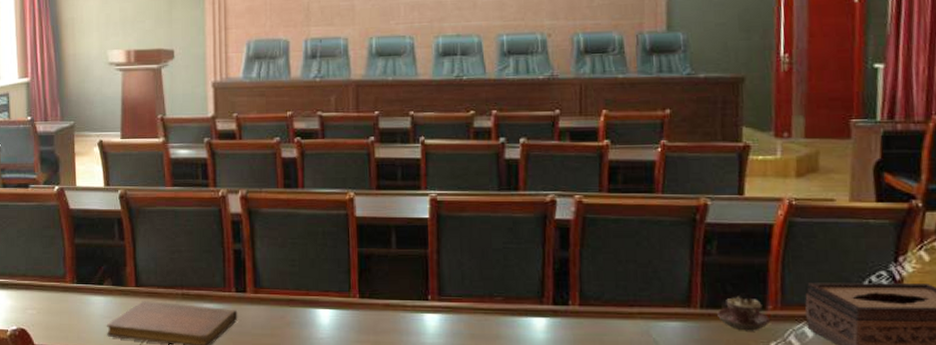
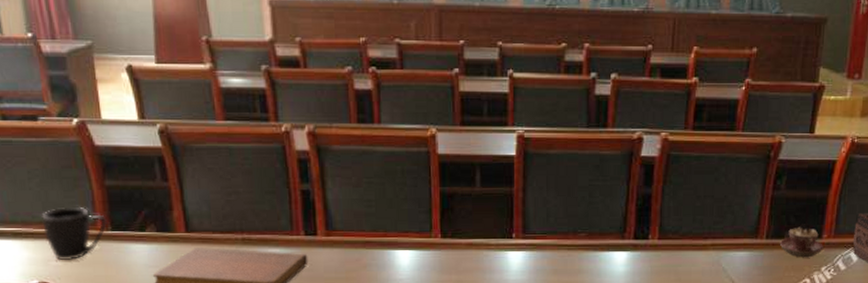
mug: none [24,261,74,310] -> present [41,206,108,261]

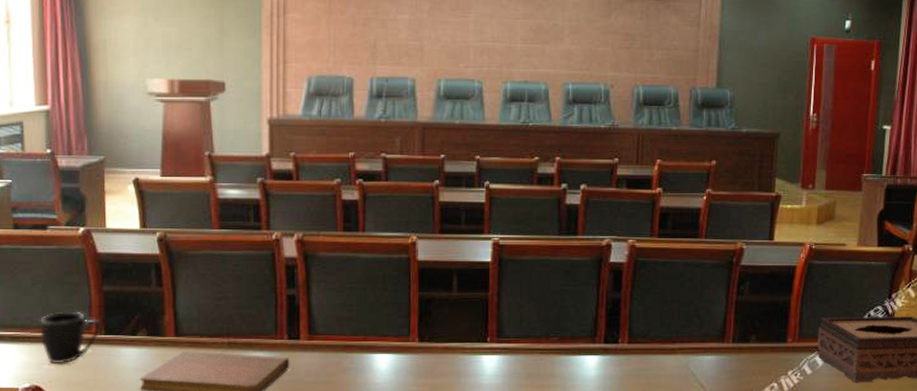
teacup: present [780,224,824,258] -> none [747,328,790,362]

